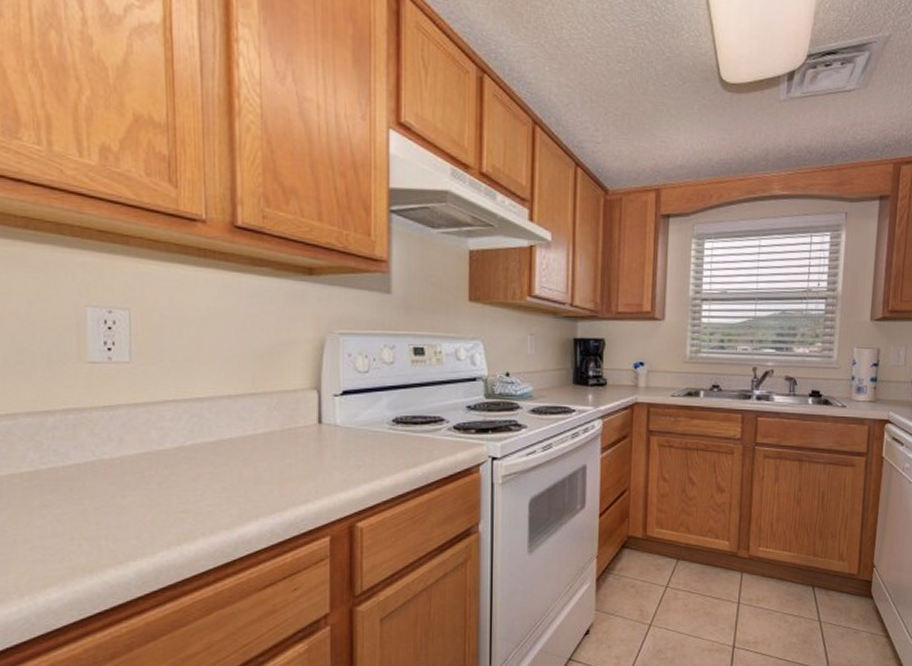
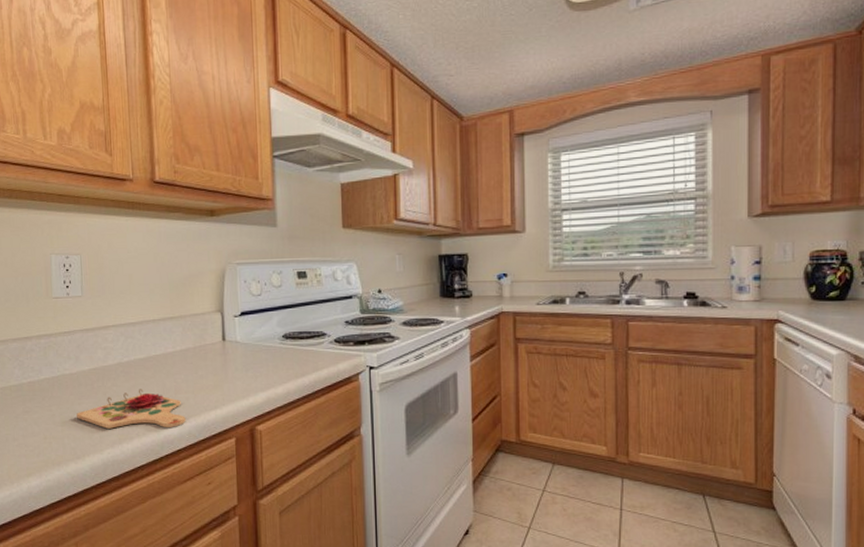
cutting board: none [119,479,268,527] -> present [77,389,186,429]

